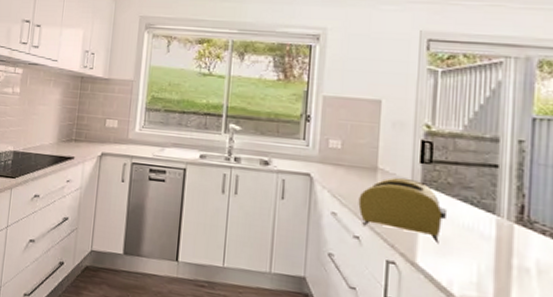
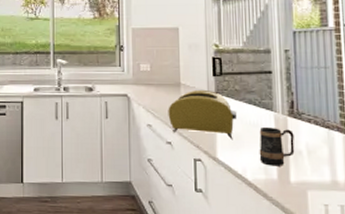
mug: none [471,233,521,285] -> present [259,127,295,166]

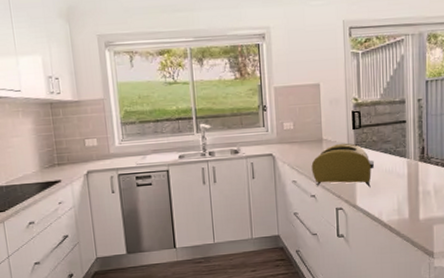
mug: present [259,127,295,166] -> none [393,173,424,208]

